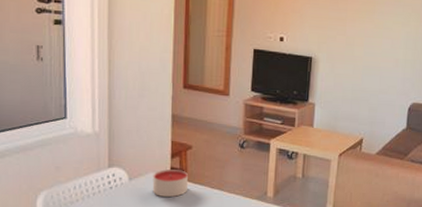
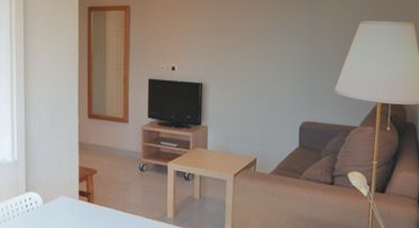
candle: present [152,169,189,198] -> none [63,193,95,219]

